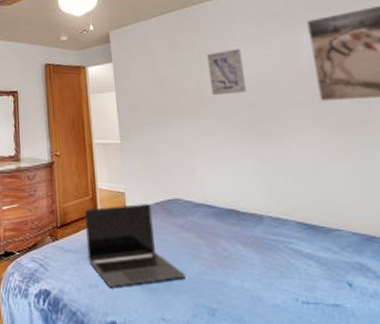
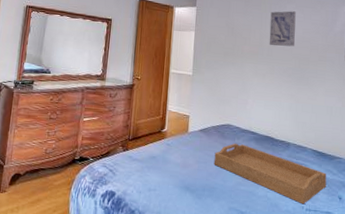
laptop: present [85,204,187,287] -> none [151,126,227,192]
serving tray: none [164,221,327,296] -> present [214,143,327,205]

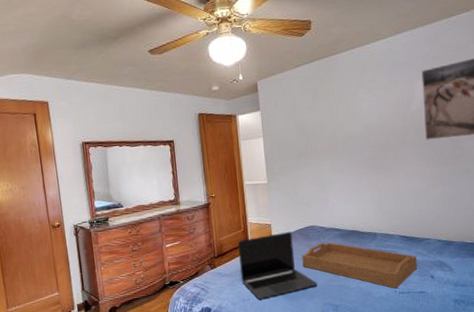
laptop: none [151,126,227,192] -> present [238,232,318,299]
wall art: present [269,11,296,47] -> none [341,96,370,138]

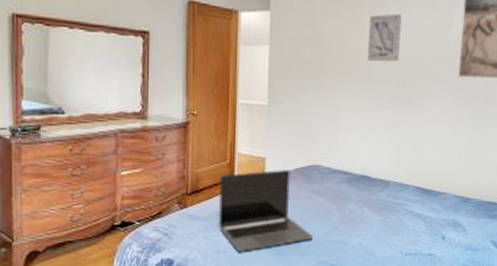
serving tray: present [302,242,417,289] -> none [298,186,430,249]
wall art: none [341,96,370,138] -> present [366,13,402,62]

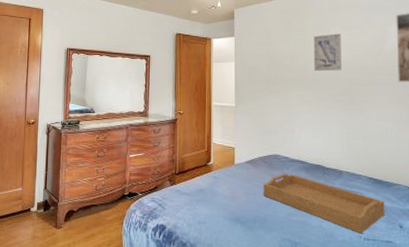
laptop: present [219,170,314,252] -> none [200,157,278,224]
serving tray: none [298,186,430,249] -> present [263,173,385,234]

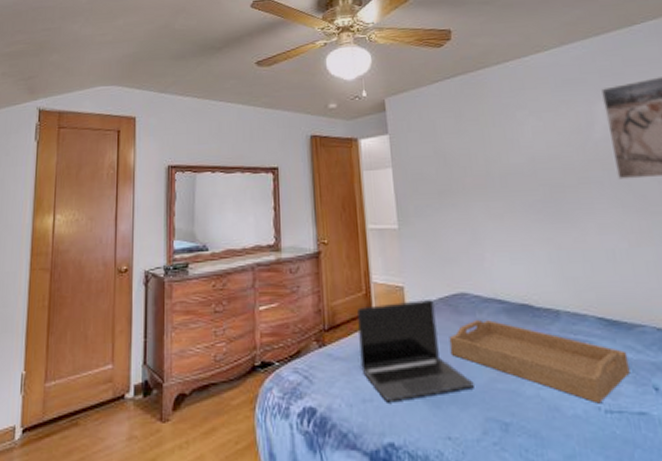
laptop: none [200,157,278,224] -> present [357,300,476,401]
wall art: present [313,33,341,72] -> none [494,119,538,173]

